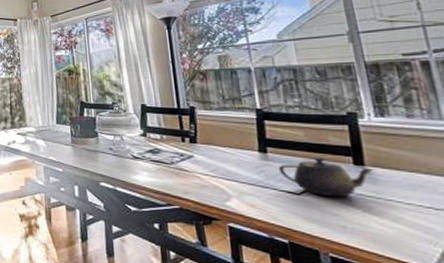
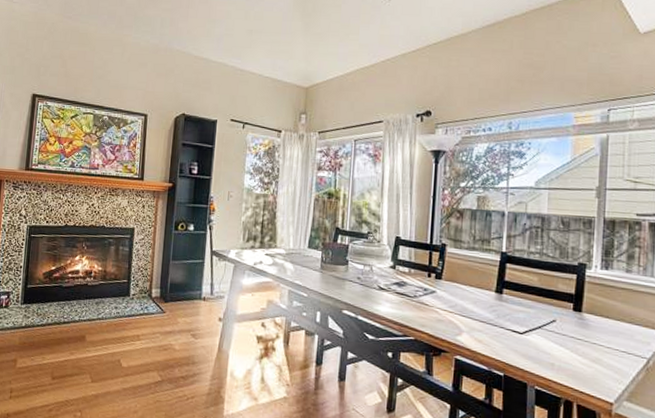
teapot: present [278,156,375,198] -> none [509,301,589,339]

